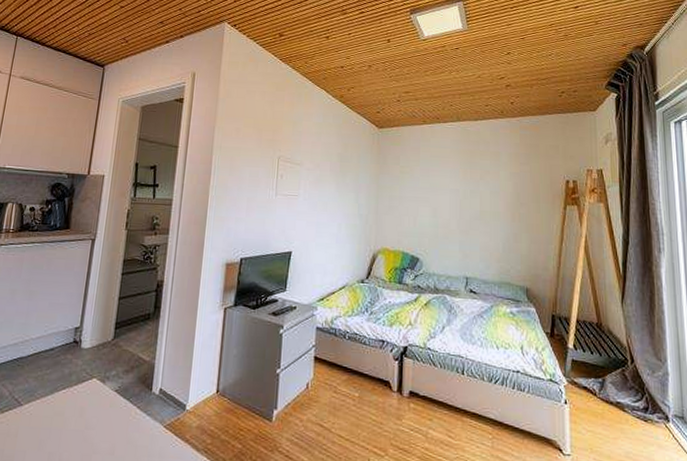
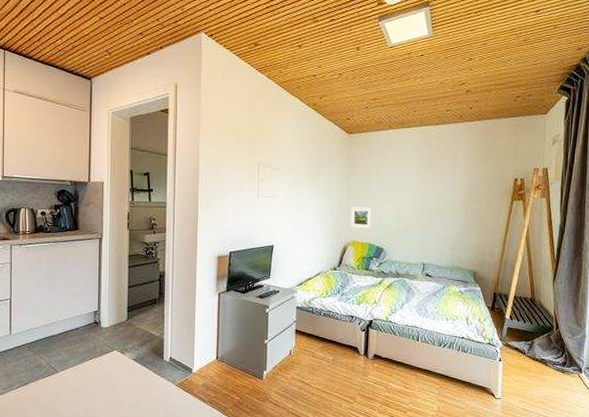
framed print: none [381,209,406,234] -> present [351,207,373,229]

